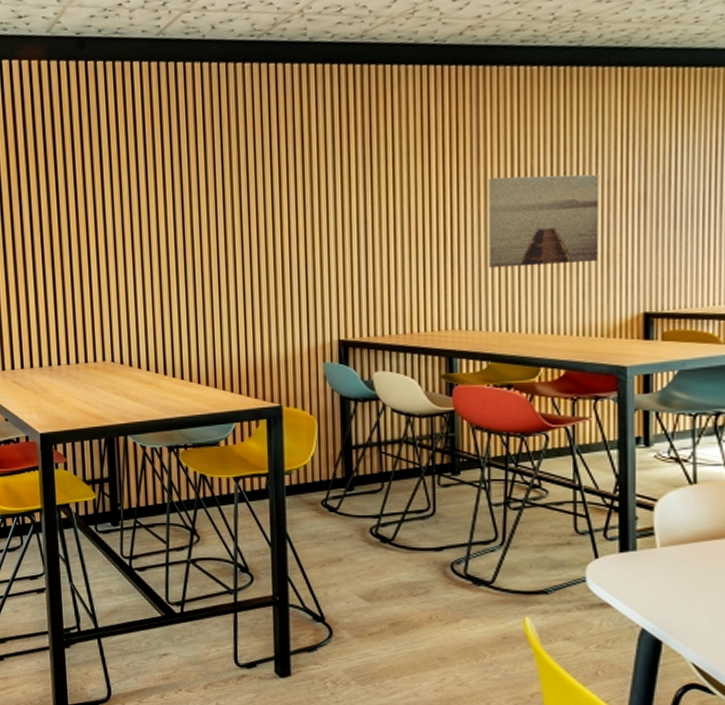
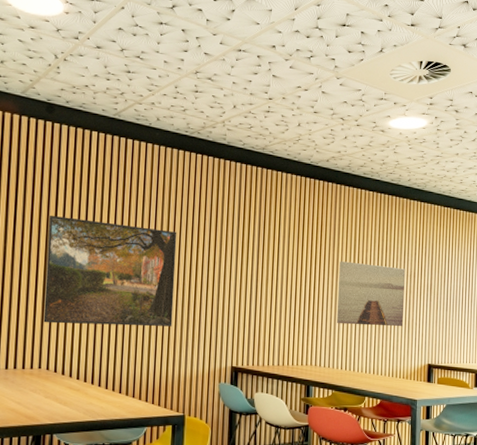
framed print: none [94,173,256,308] -> present [43,215,177,327]

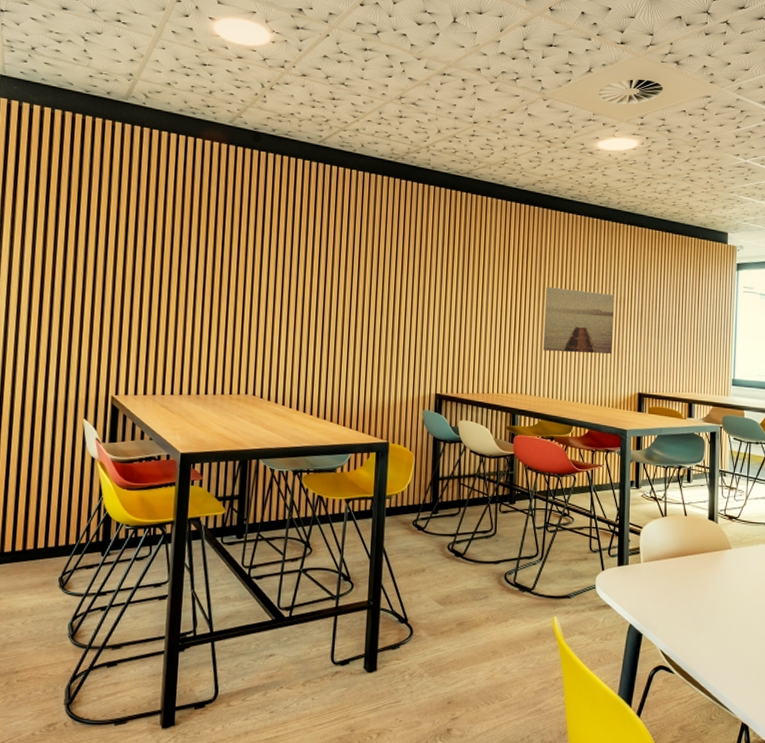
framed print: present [43,215,177,327] -> none [250,242,381,353]

